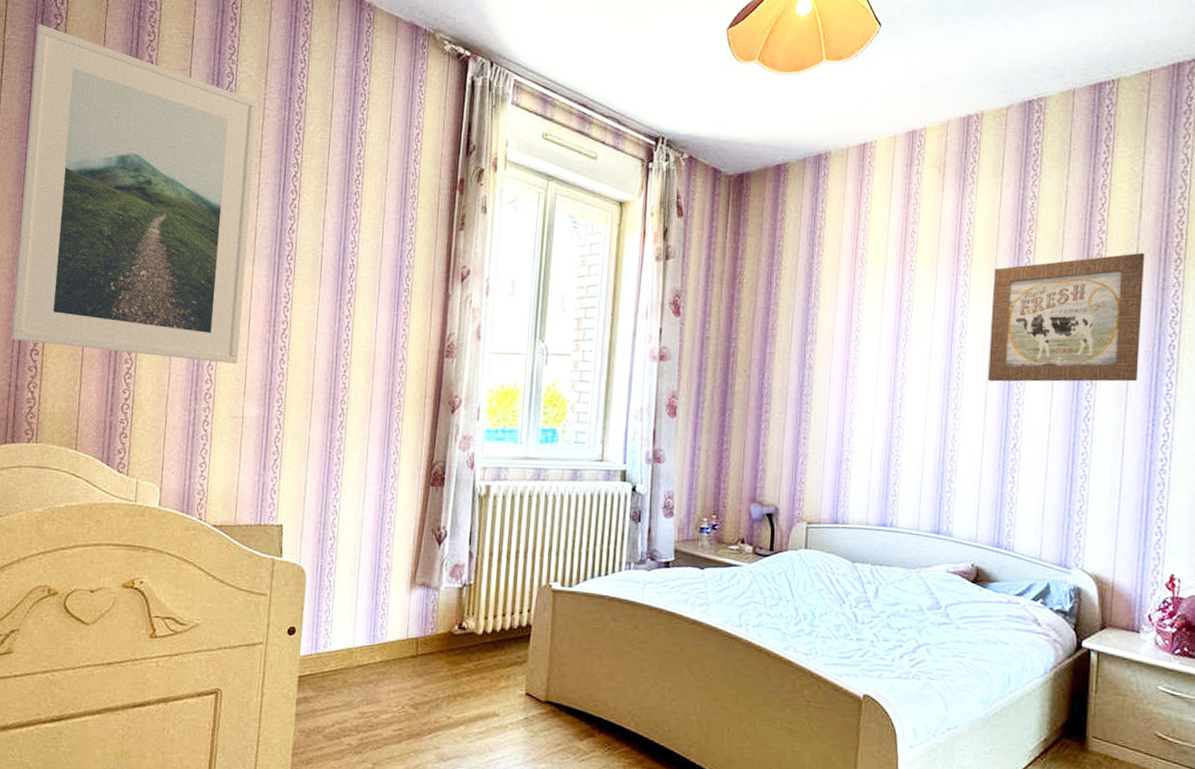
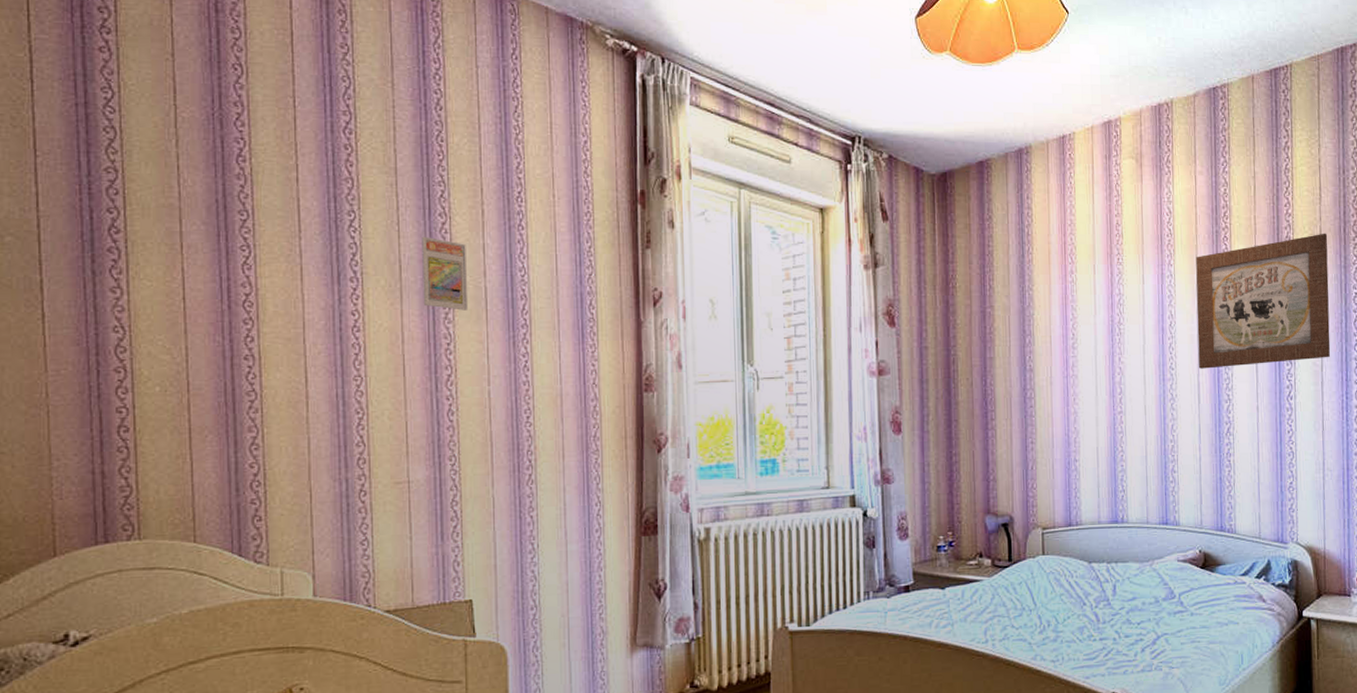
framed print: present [11,24,258,364] -> none [74,19,395,421]
trading card display case: none [270,209,310,275] -> present [422,236,469,311]

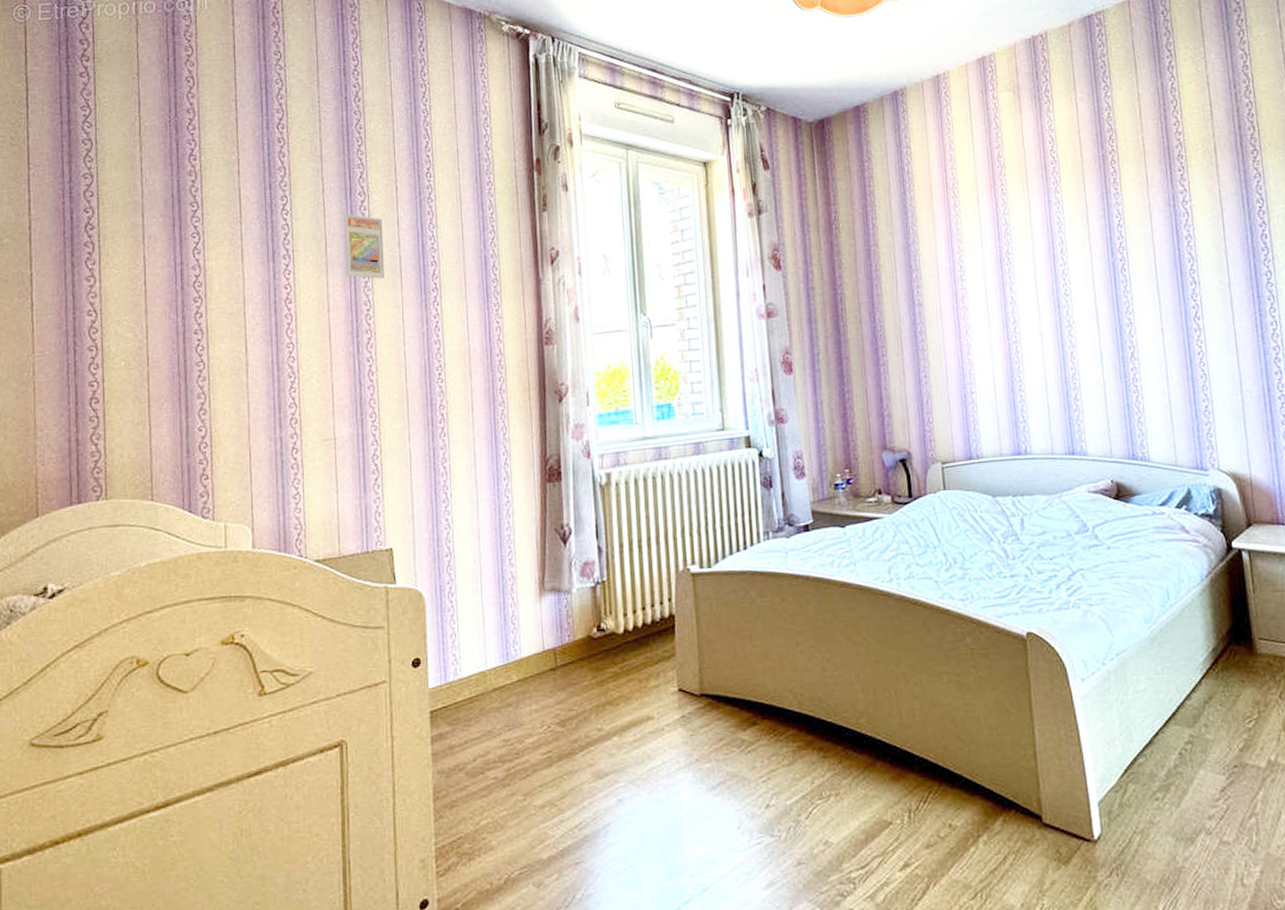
wall art: present [1196,233,1331,369] -> none [1083,148,1238,294]

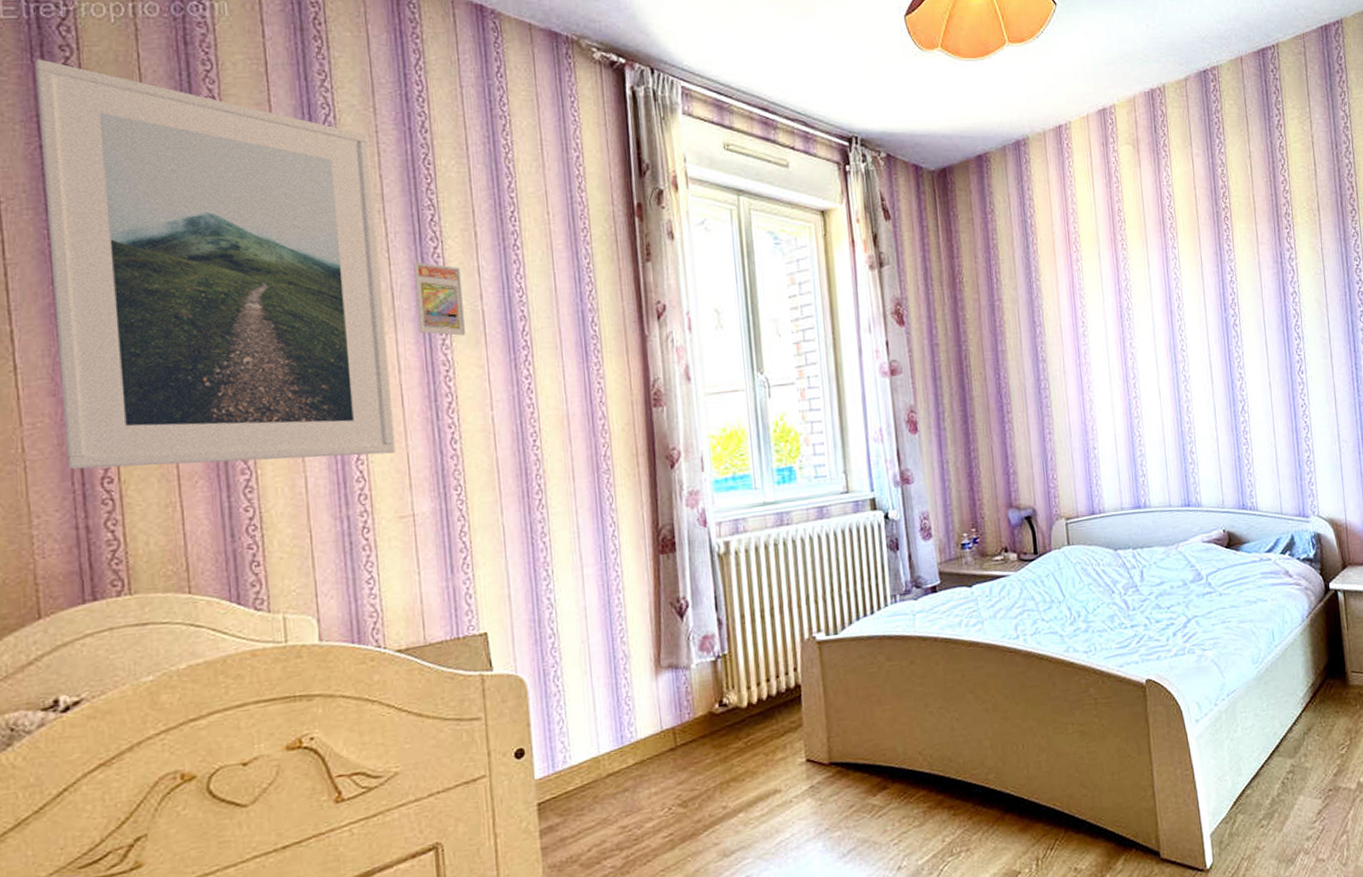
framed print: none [61,51,323,391] -> present [34,59,396,470]

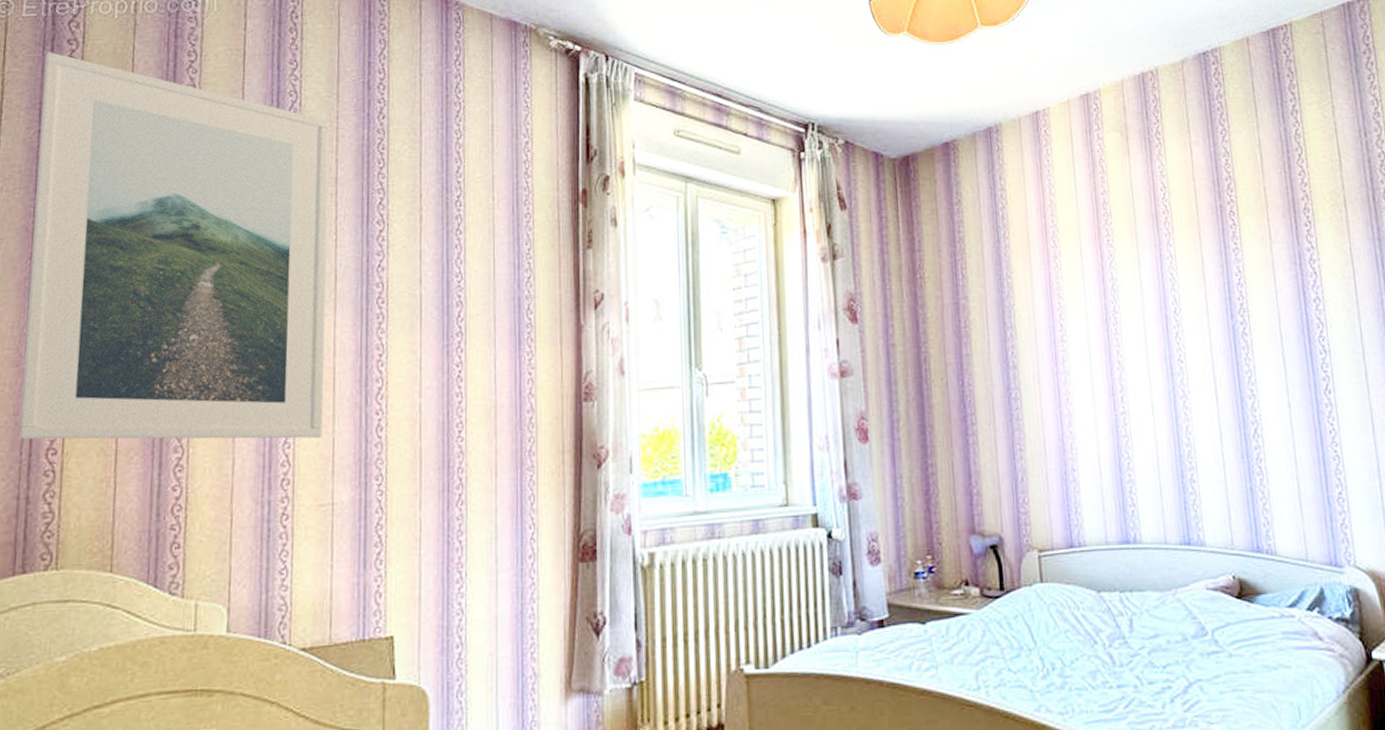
trading card display case: present [413,262,466,336] -> none [357,244,403,320]

